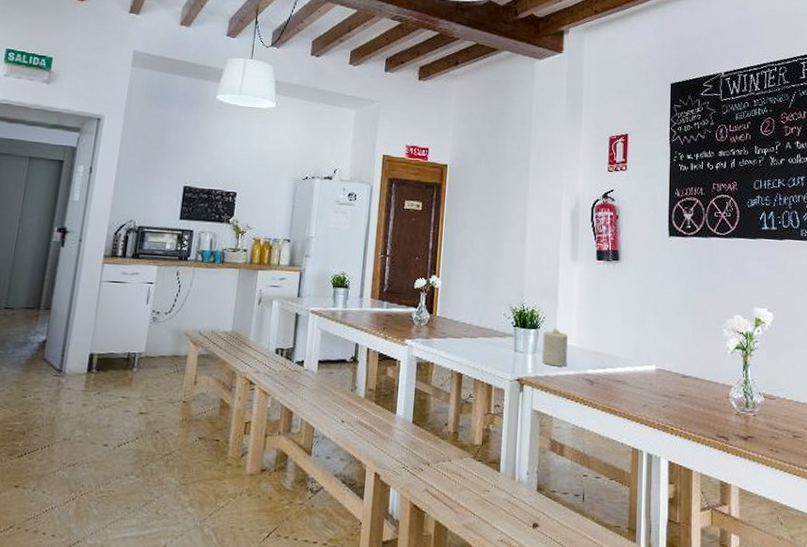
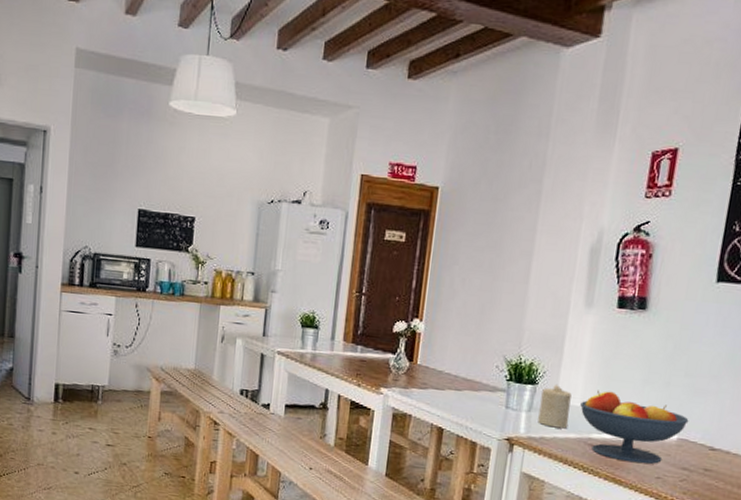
fruit bowl: none [576,330,663,394] -> present [580,390,689,464]

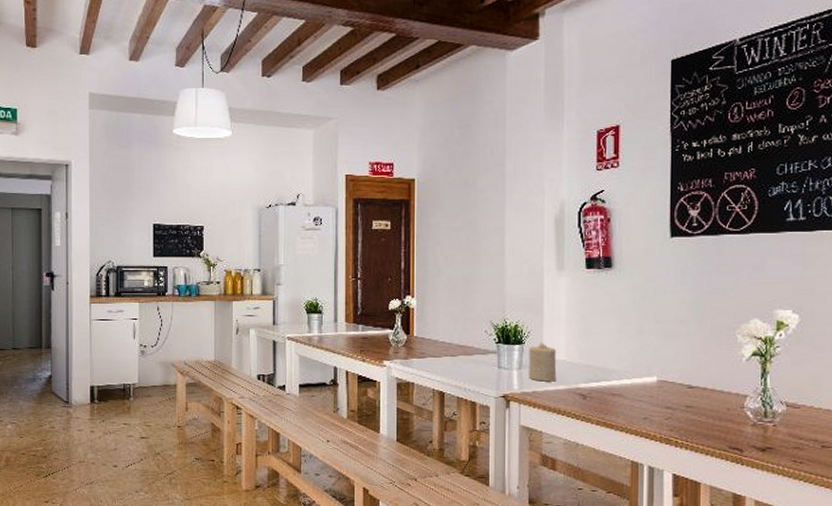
fruit bowl: present [580,390,689,464] -> none [565,343,665,407]

